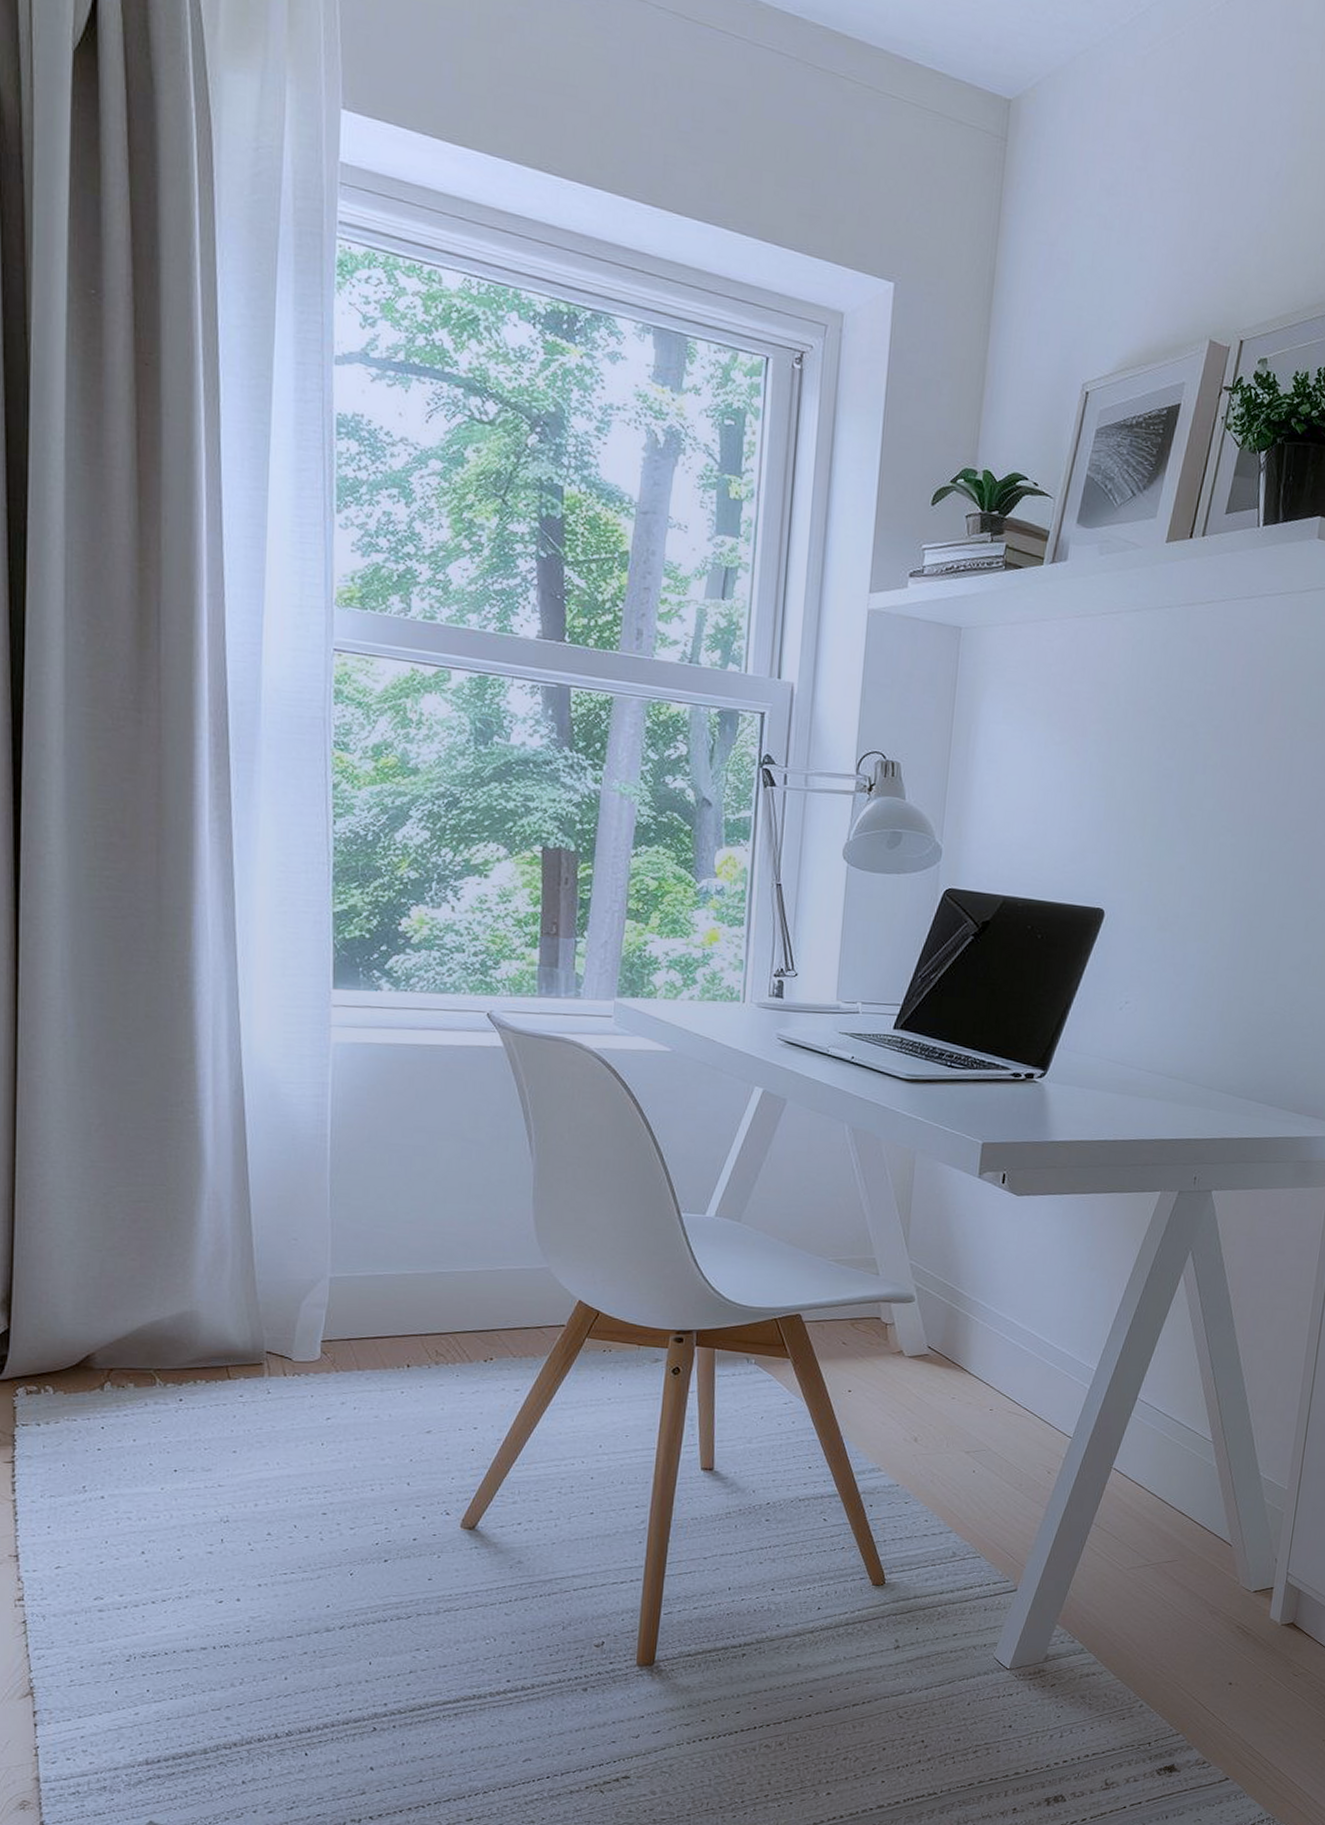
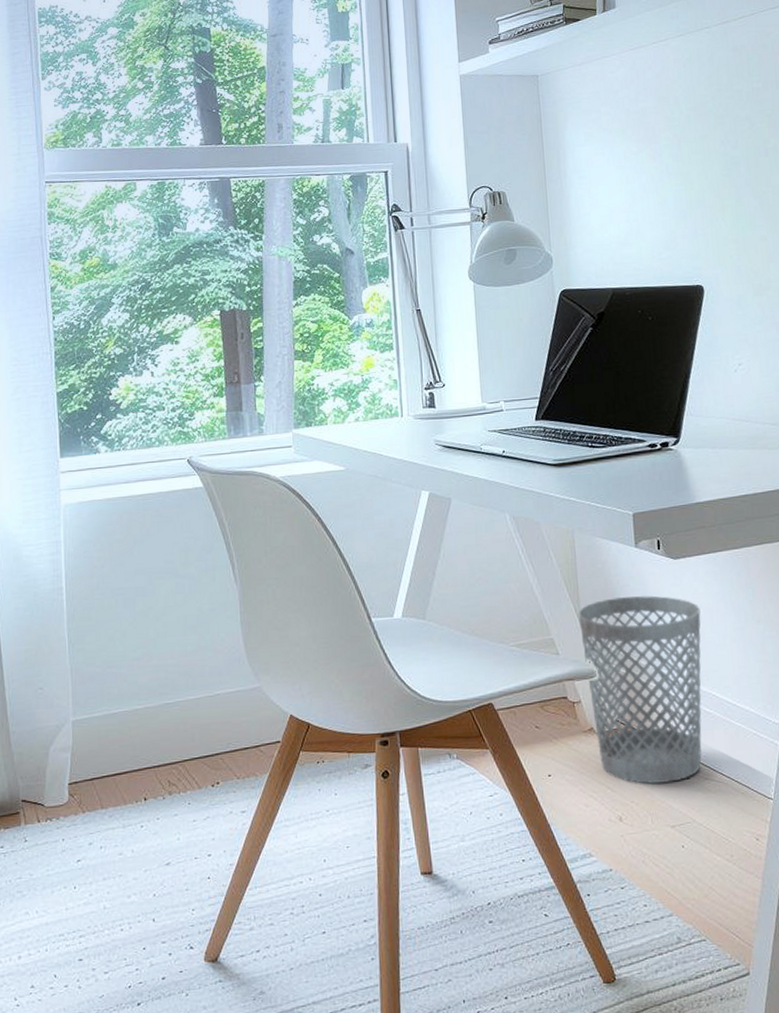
wastebasket: none [904,1226,1035,1411] -> present [578,595,702,784]

